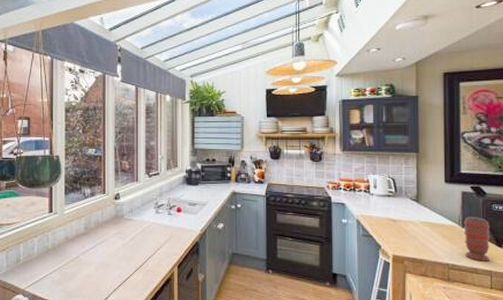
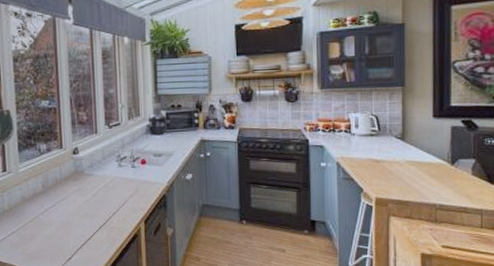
spice grinder: present [464,216,491,261] -> none [453,152,482,200]

